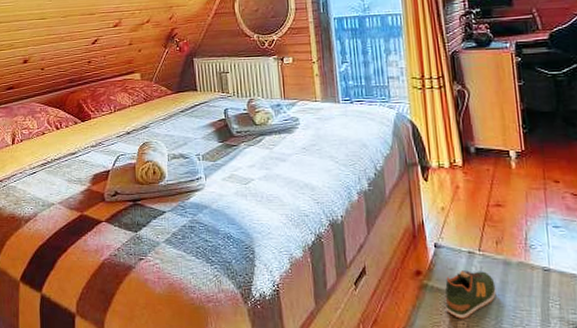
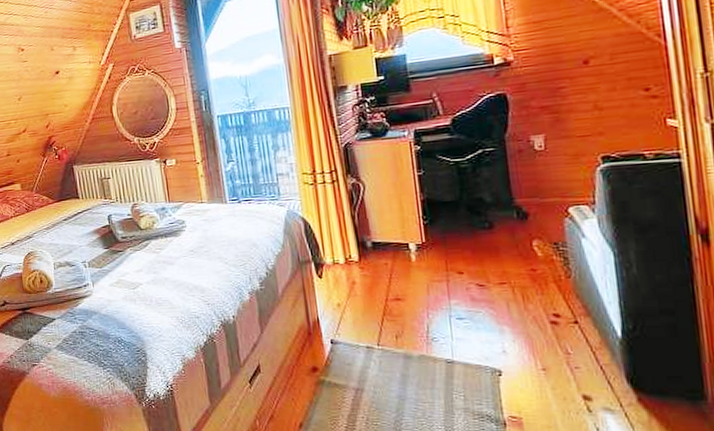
shoe: present [445,270,496,319] -> none [343,365,397,413]

